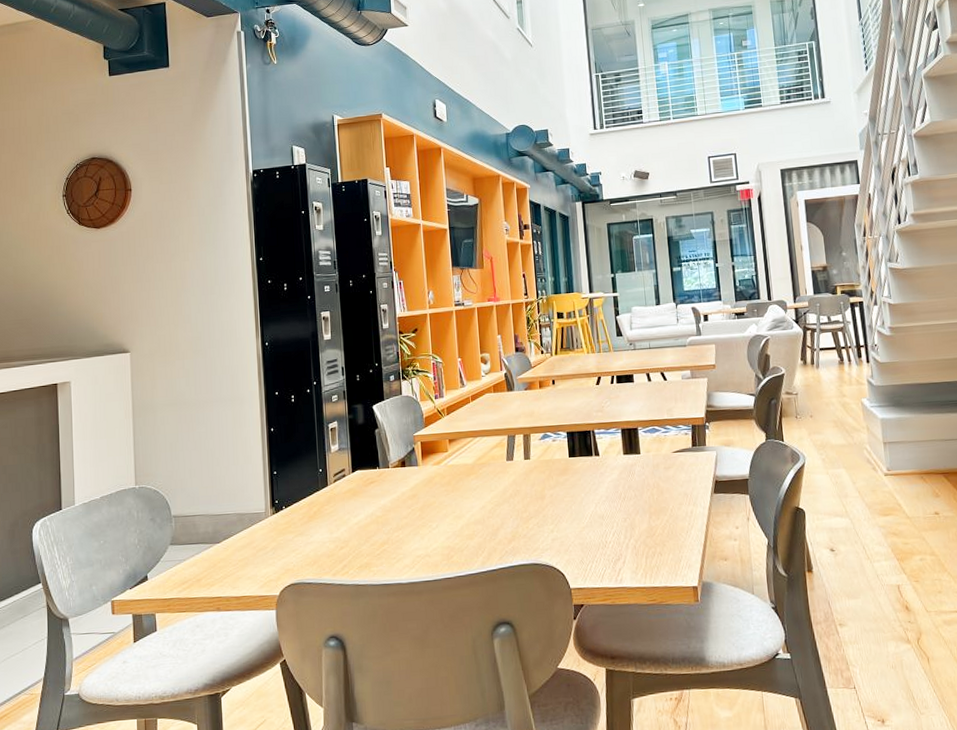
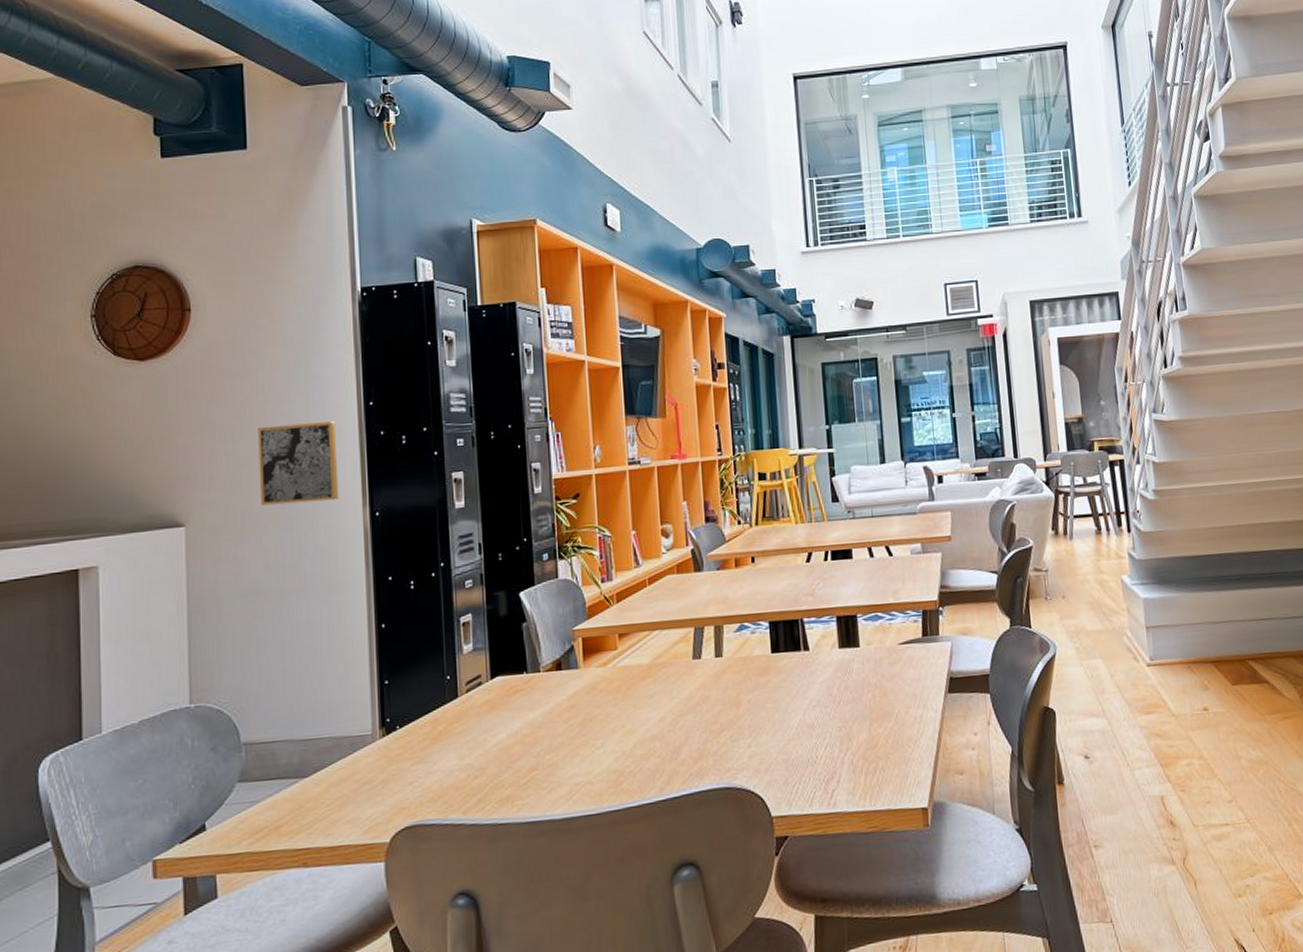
wall art: none [180,273,239,337] -> present [258,421,339,506]

